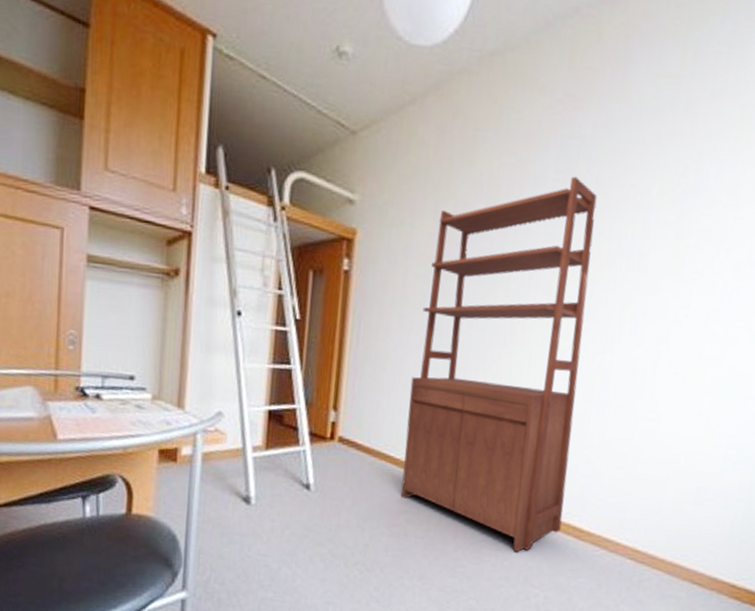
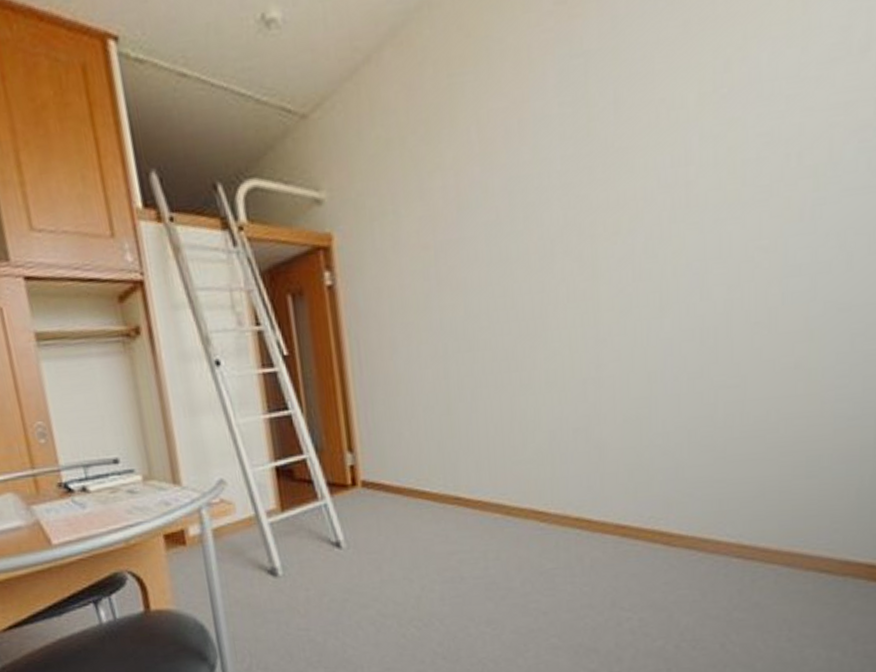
bookshelf: present [401,176,598,553] -> none [427,105,645,575]

